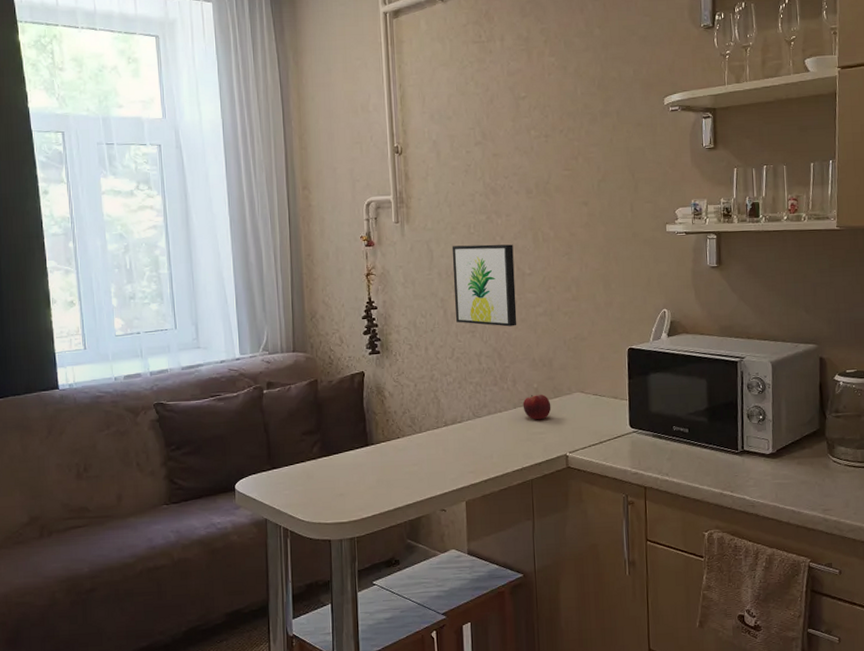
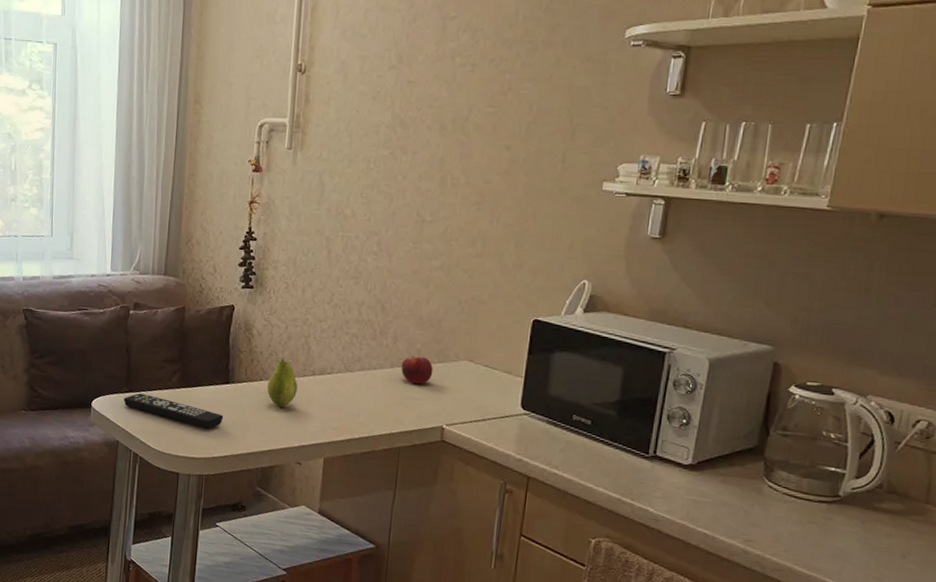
remote control: none [267,468,367,492] -> present [123,393,224,429]
fruit: none [405,413,433,460] -> present [267,357,298,407]
wall art: present [452,244,517,327] -> none [340,181,416,278]

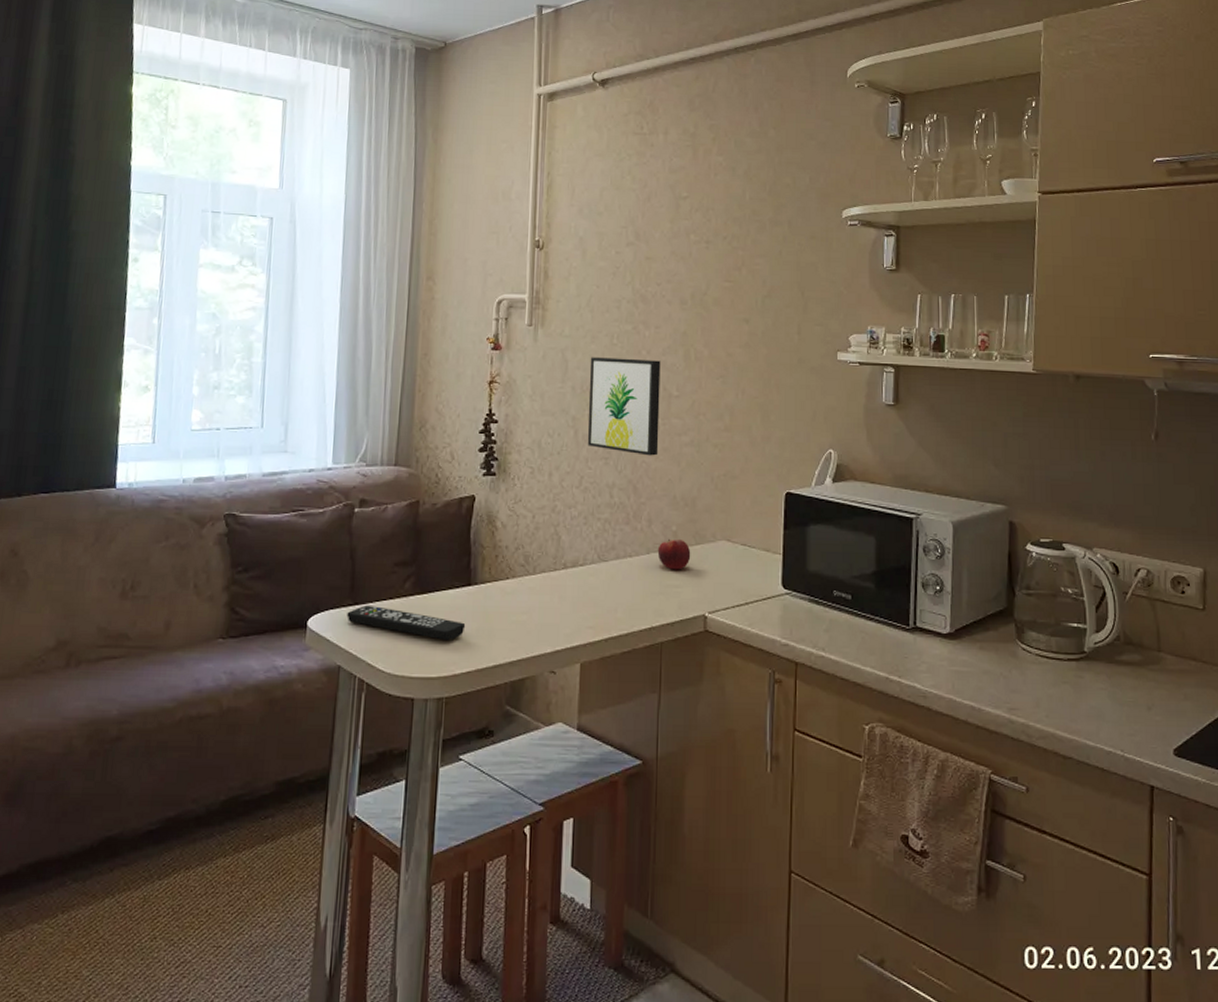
fruit: present [267,357,298,407] -> none [514,550,548,608]
wall art: none [340,181,416,278] -> present [587,357,661,456]

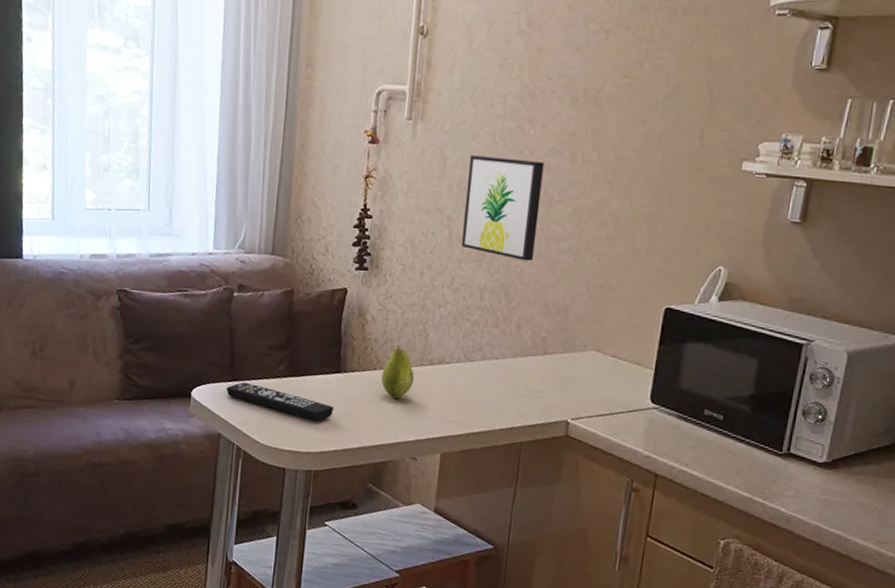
fruit: none [514,550,548,608] -> present [381,345,414,399]
fruit: present [657,538,691,570] -> none [524,344,559,376]

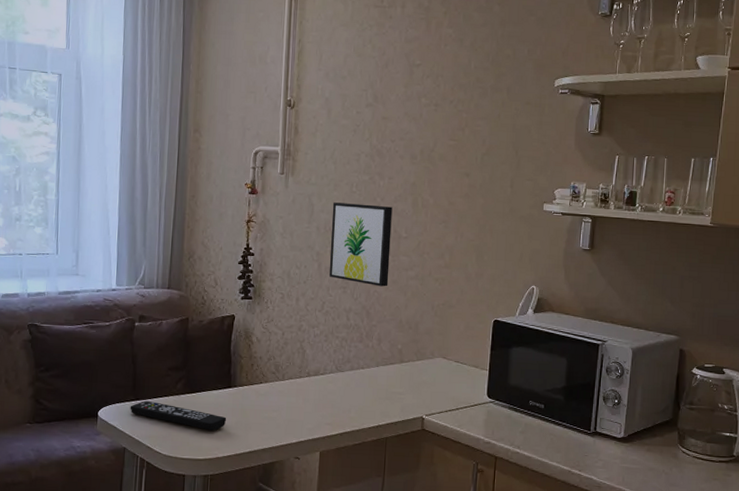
fruit: present [381,345,414,399] -> none [267,361,294,407]

